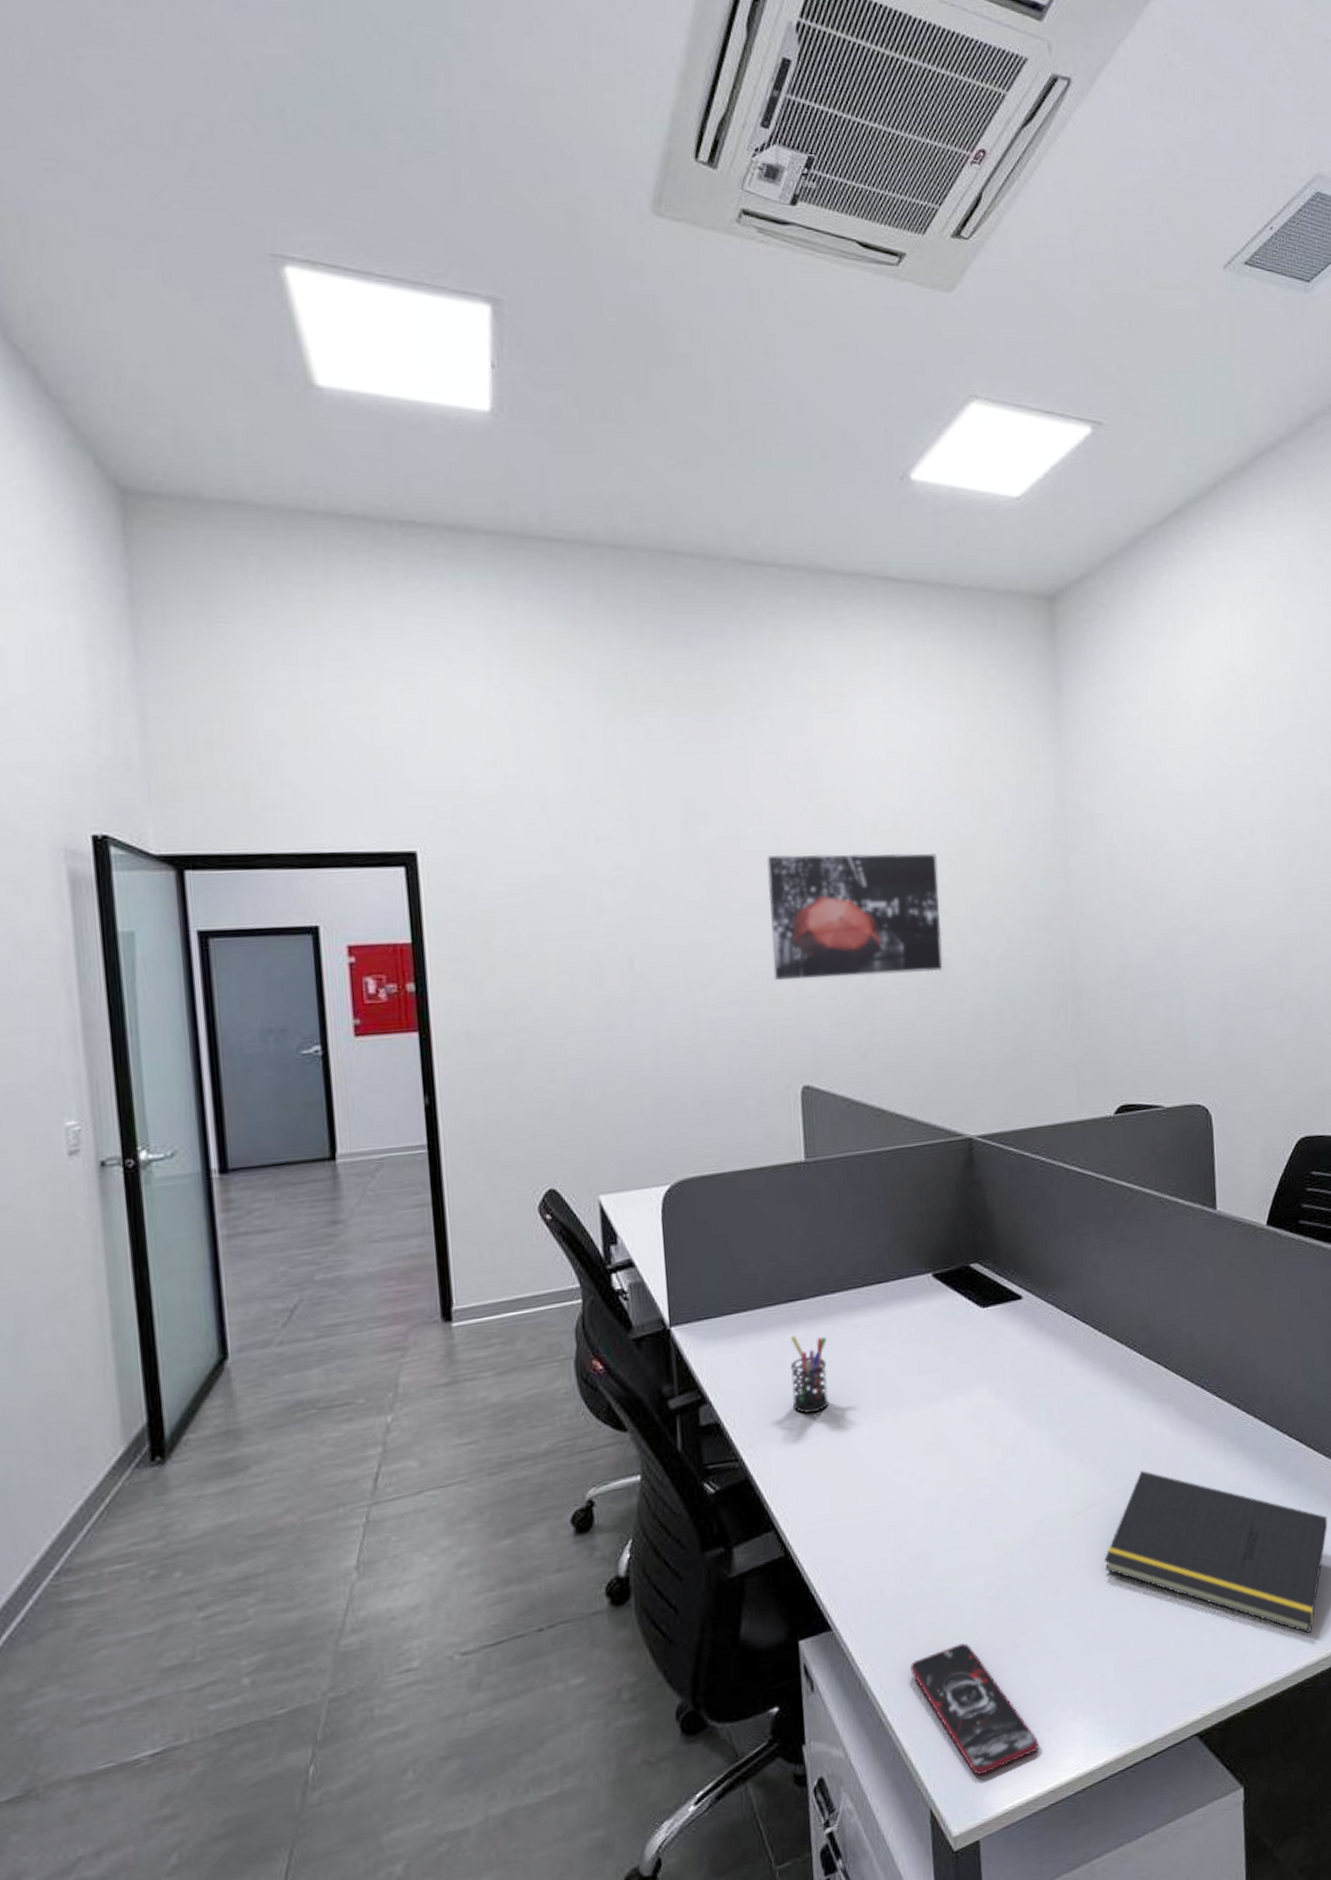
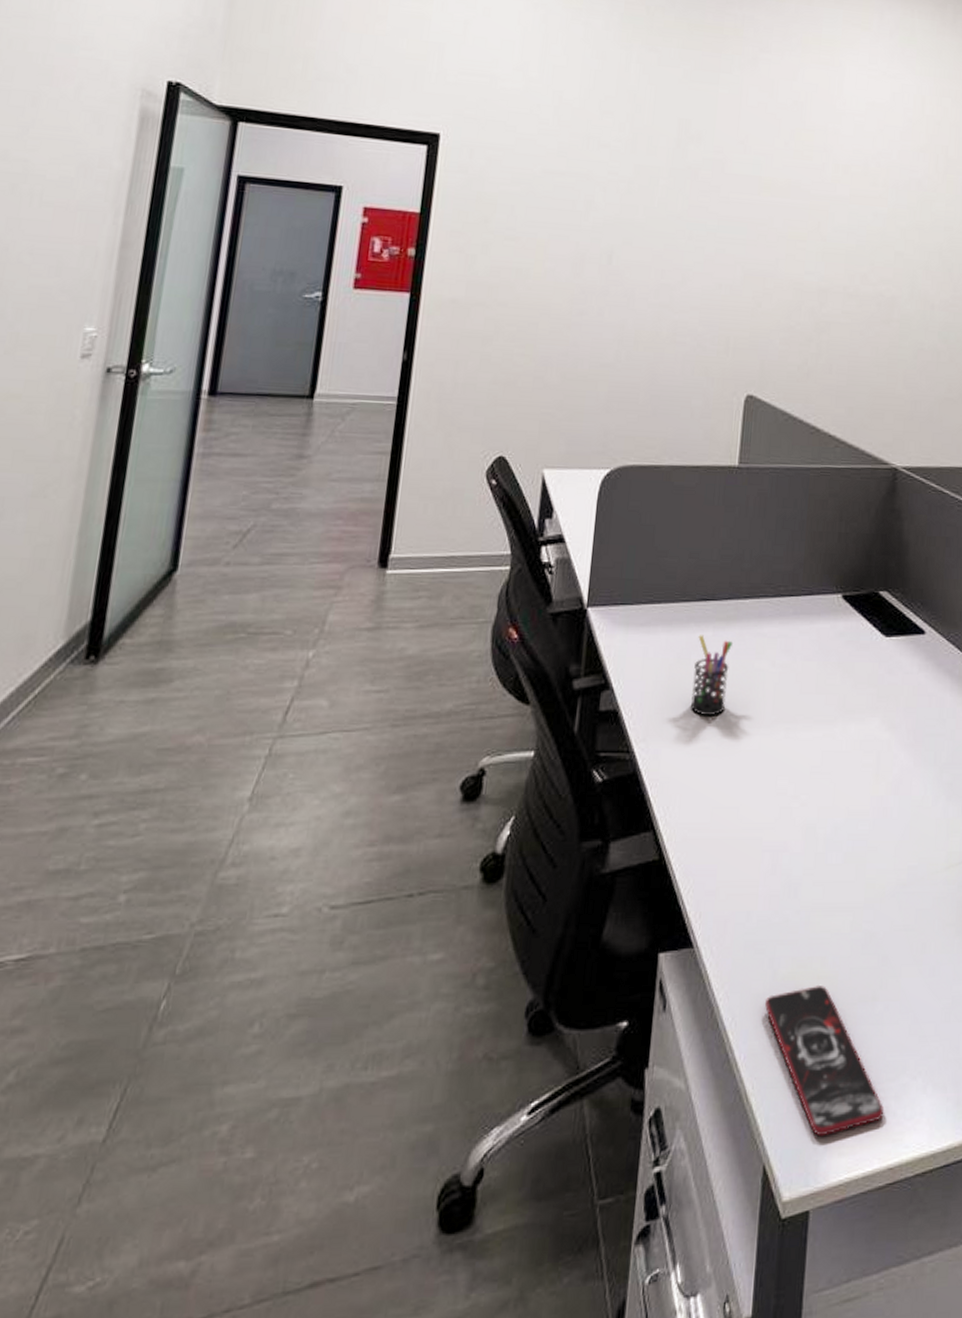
wall art: present [767,853,943,980] -> none [736,181,899,307]

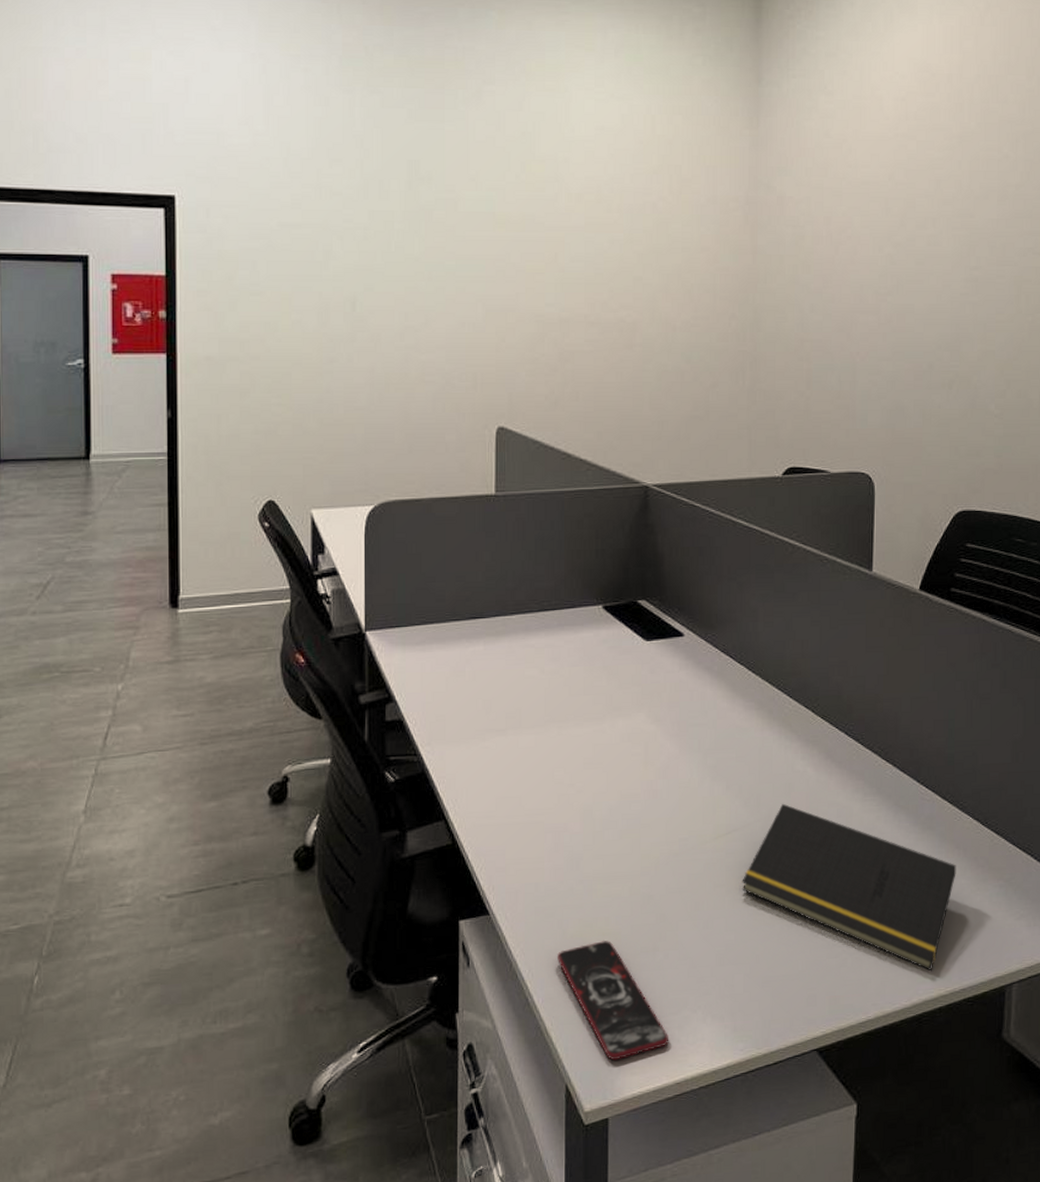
pen holder: present [690,635,734,715] -> none [468,649,504,720]

